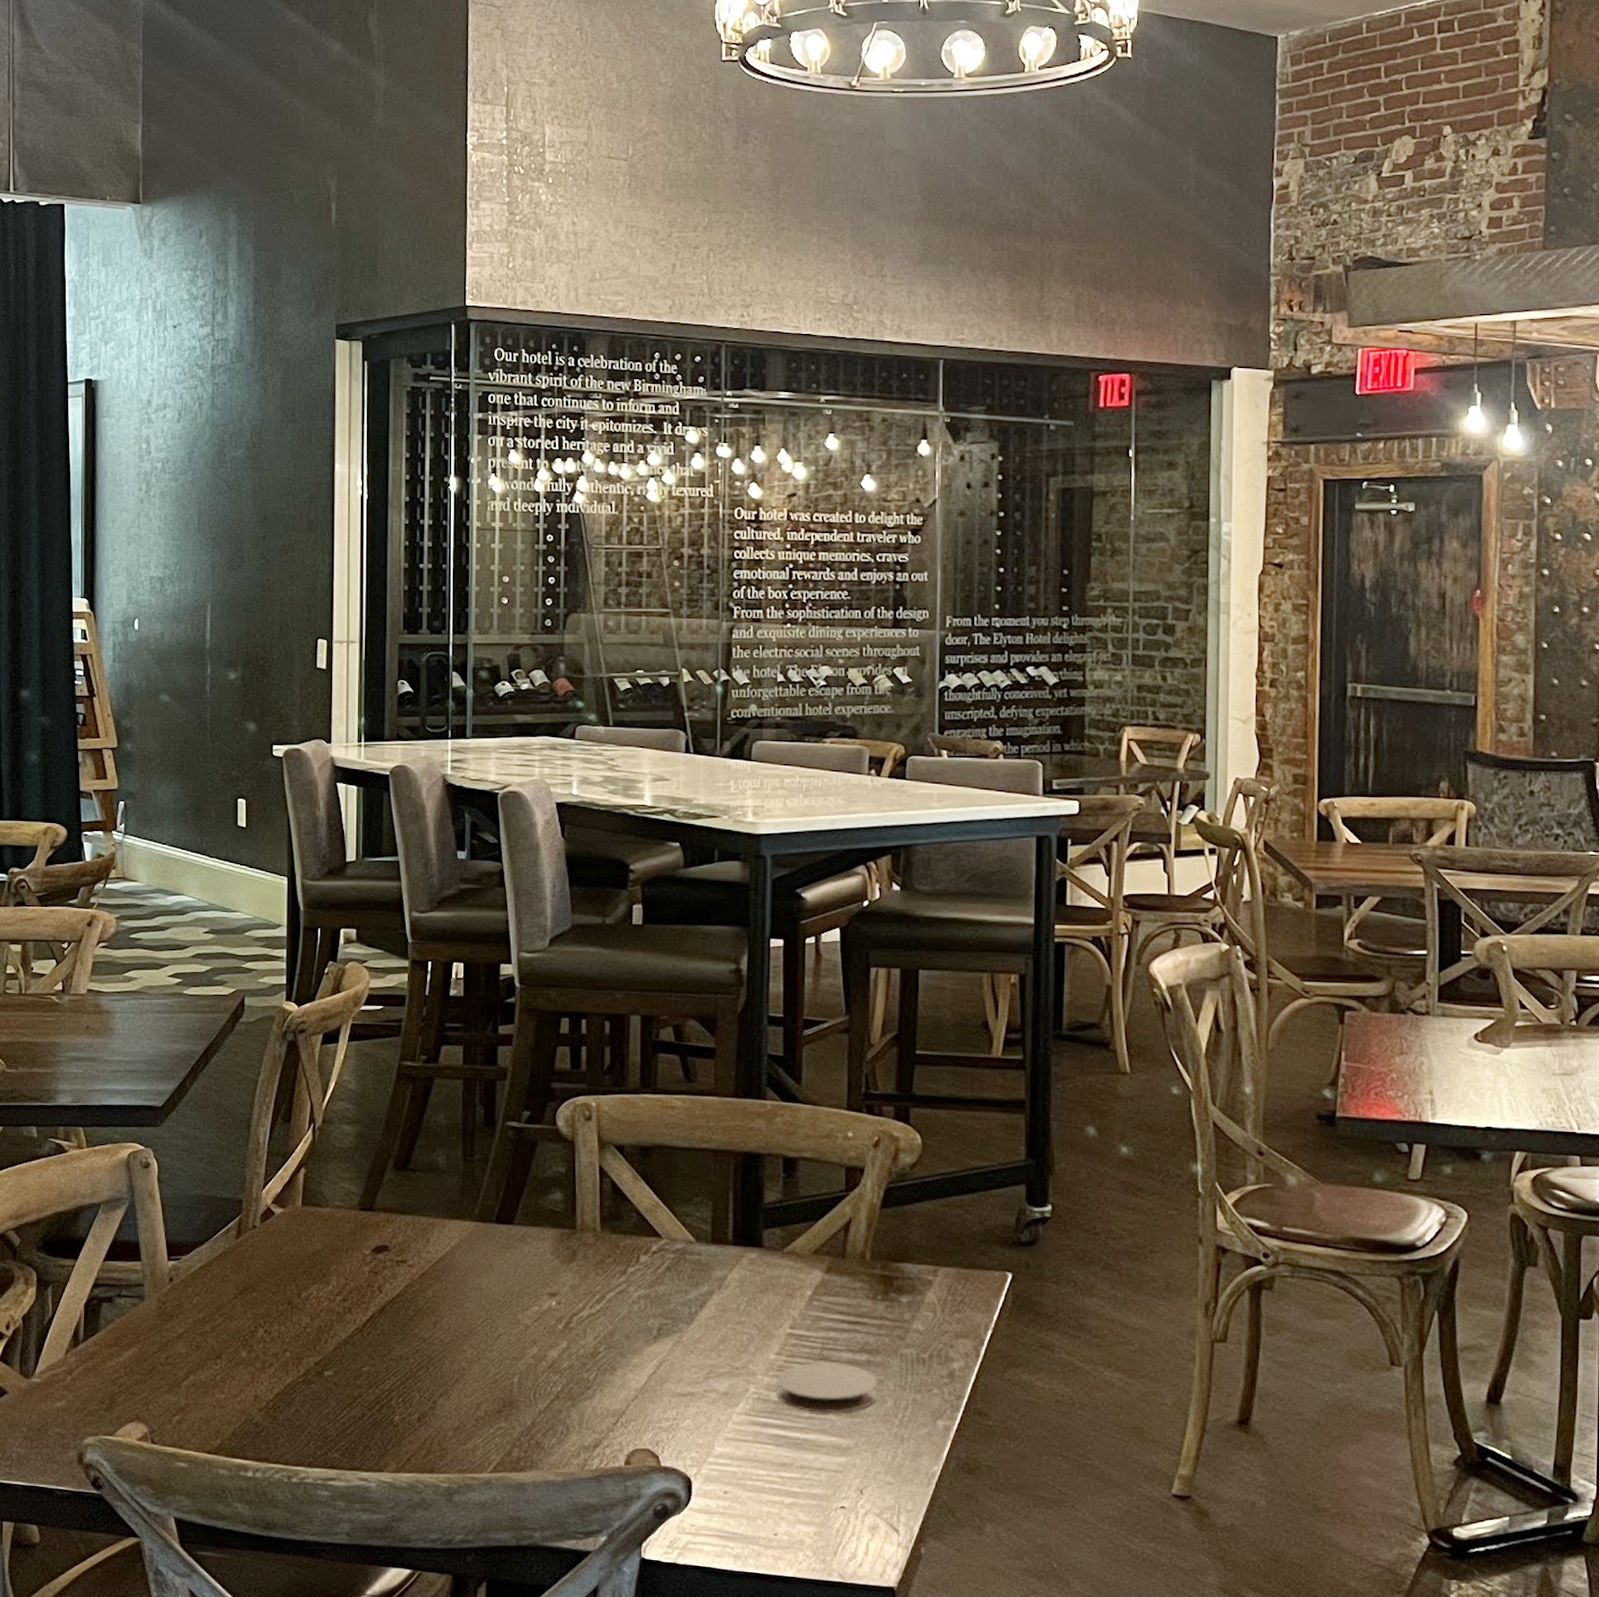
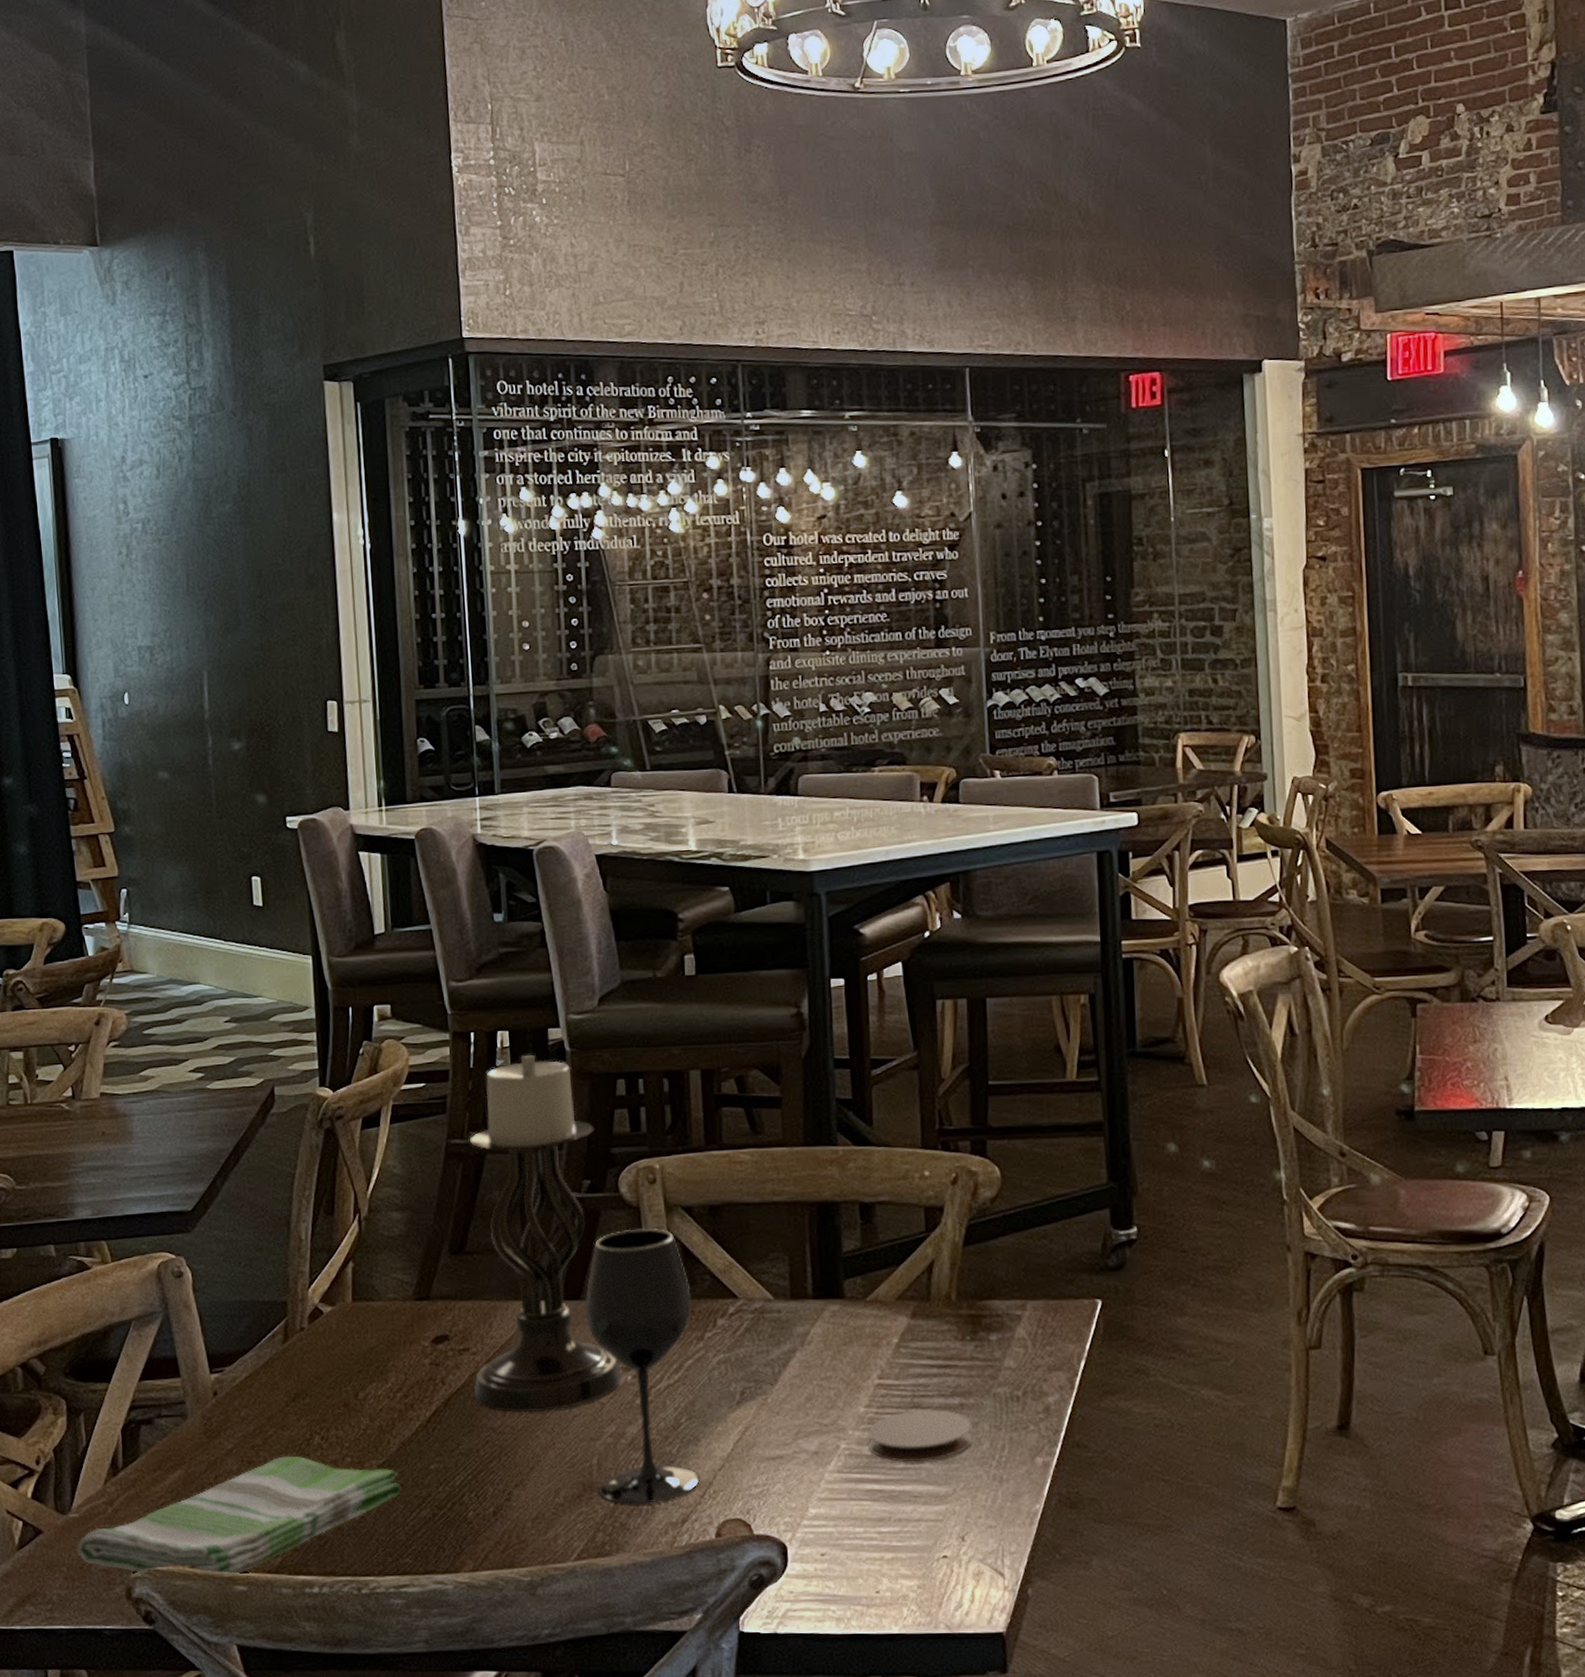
dish towel: none [36,1344,335,1452] -> present [76,1455,401,1575]
candle holder: none [408,987,546,1328] -> present [469,1054,622,1413]
wineglass: none [517,1161,617,1425] -> present [585,1228,701,1505]

